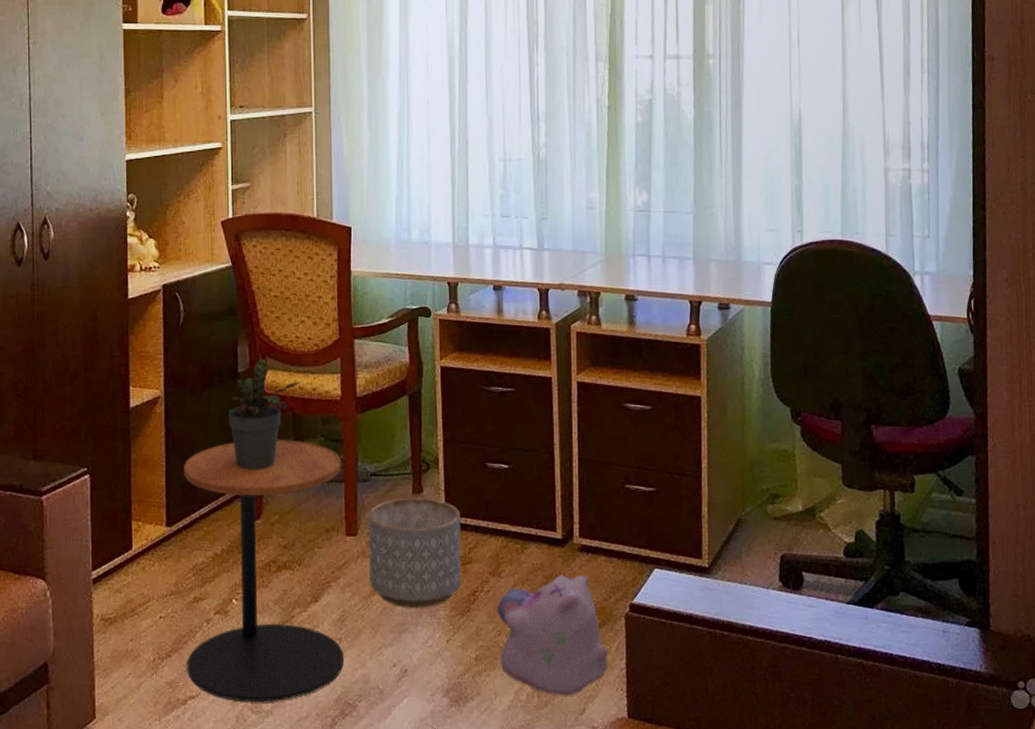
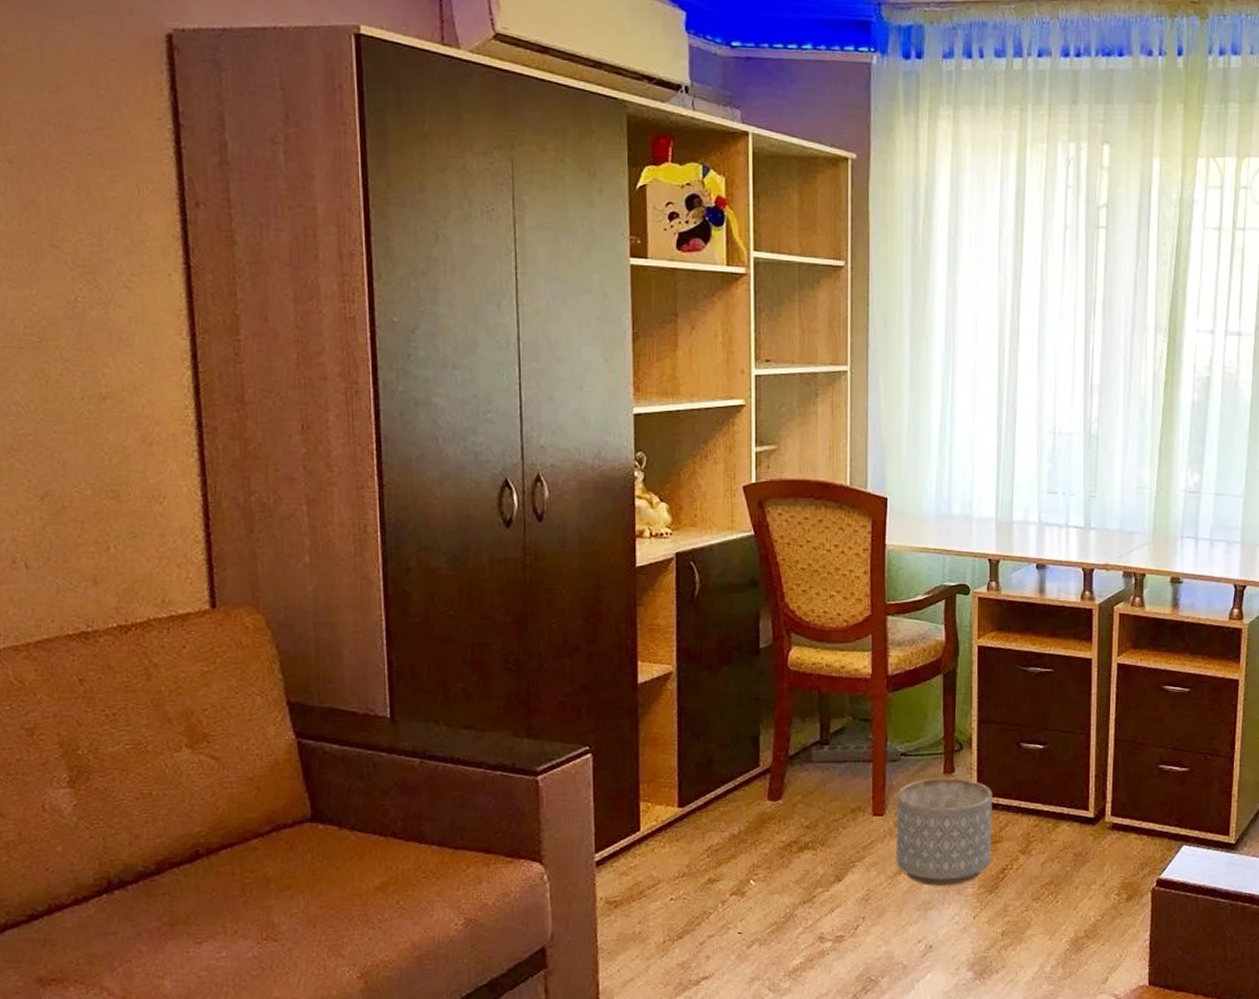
side table: present [184,440,344,702] -> none [698,719,870,981]
potted plant: present [229,358,300,470] -> none [749,634,827,750]
plush toy: present [497,575,608,696] -> none [1026,852,1133,967]

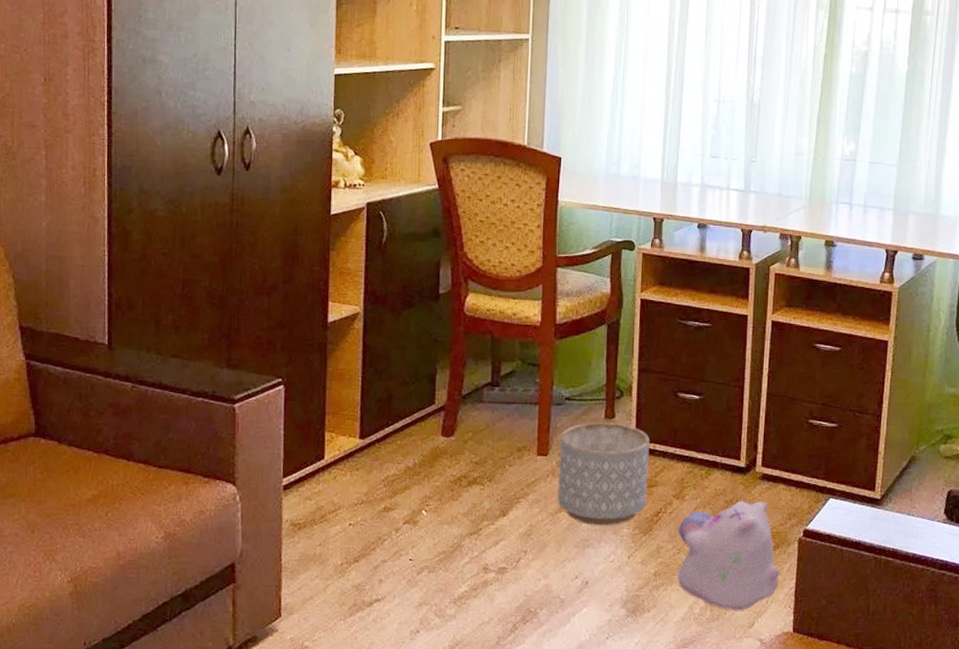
plush toy: none [1026,852,1133,967] -> present [677,500,780,610]

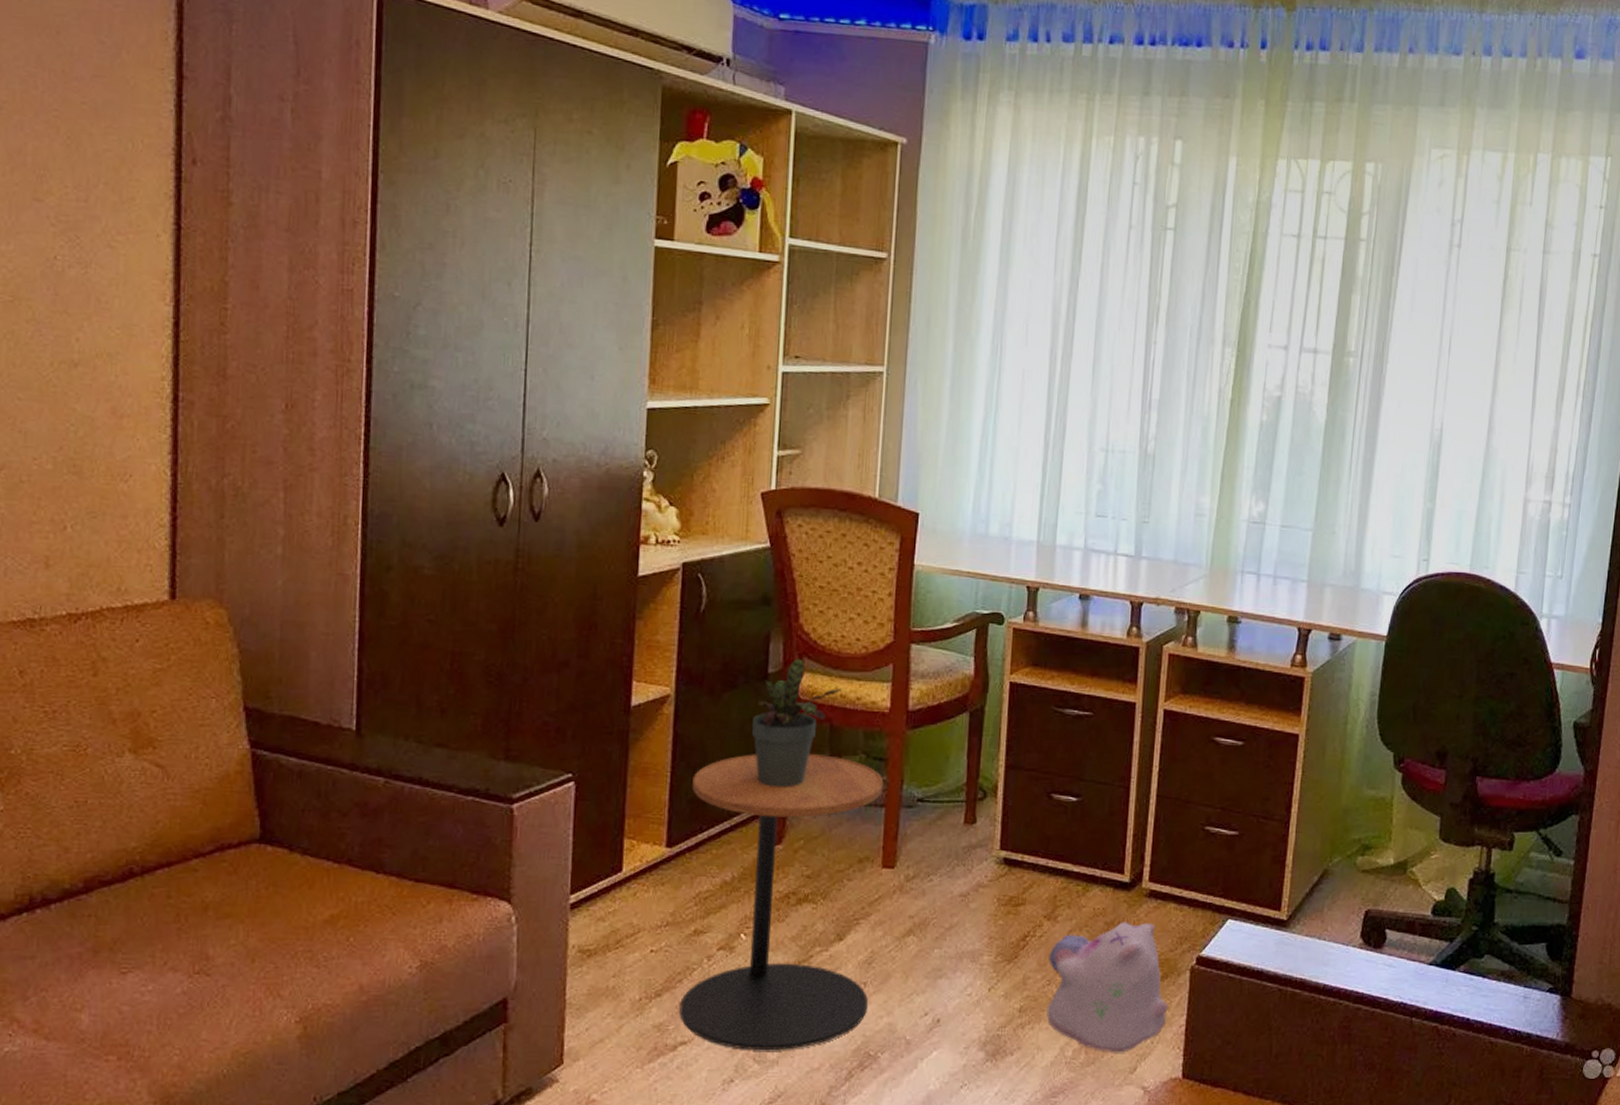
side table: none [374,361,537,606] -> present [679,754,884,1050]
potted plant: none [427,281,500,389] -> present [752,659,842,788]
planter: present [557,422,650,526] -> none [905,828,1017,952]

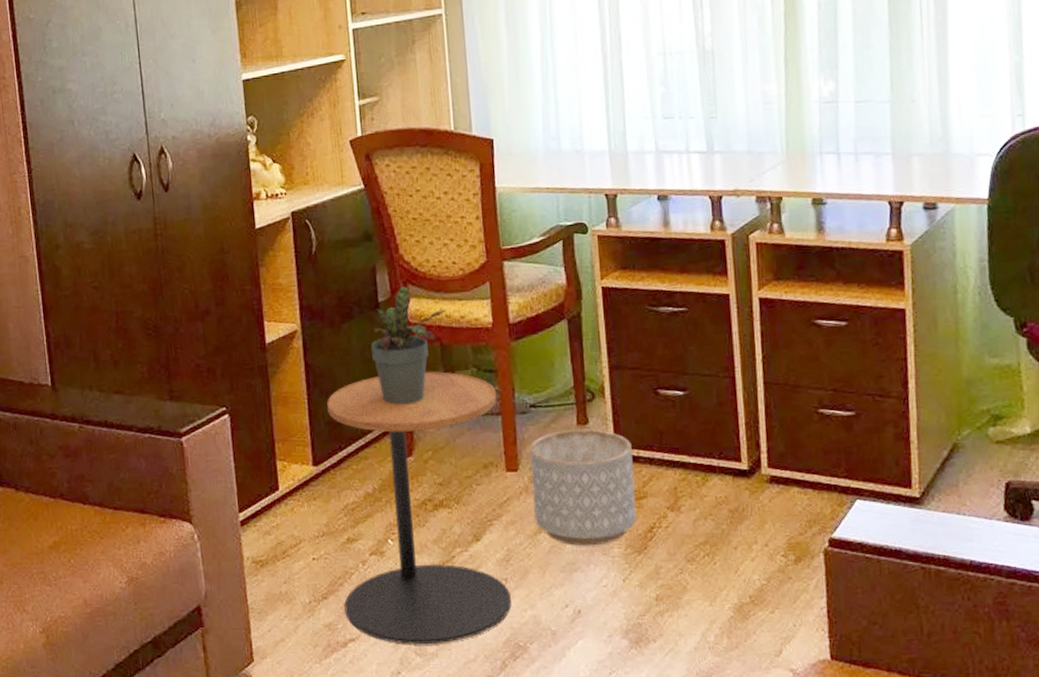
planter: none [905,828,1017,952] -> present [529,429,636,546]
plush toy: present [1046,921,1168,1053] -> none [677,508,806,637]

